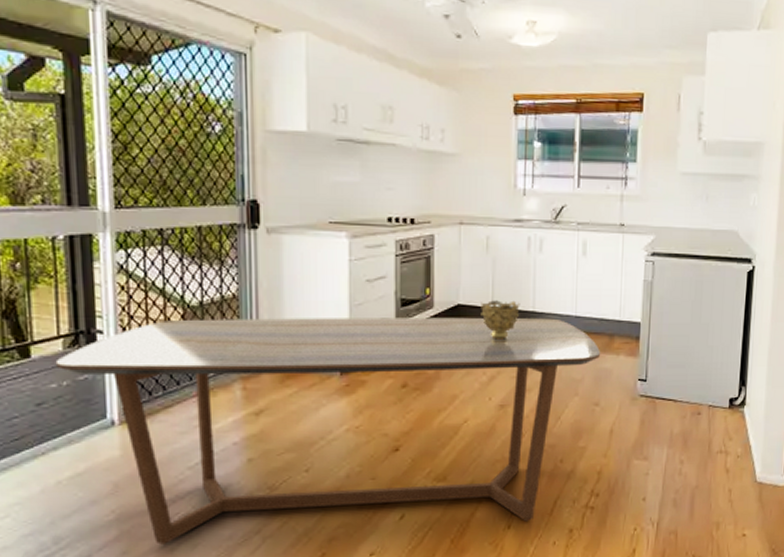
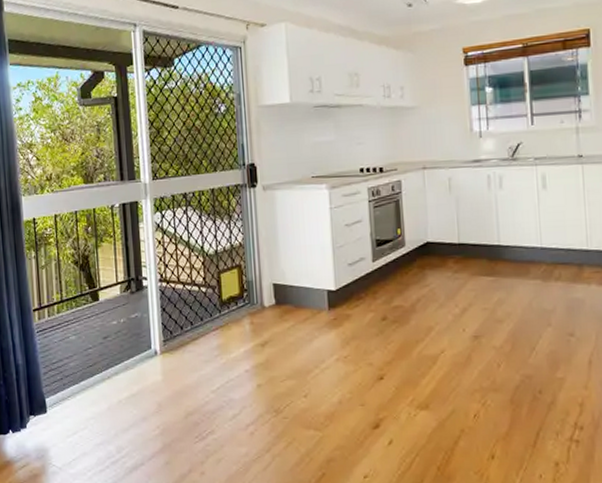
dining table: present [55,317,601,545] -> none [115,251,571,457]
decorative bowl: present [481,300,520,340] -> none [448,235,486,273]

